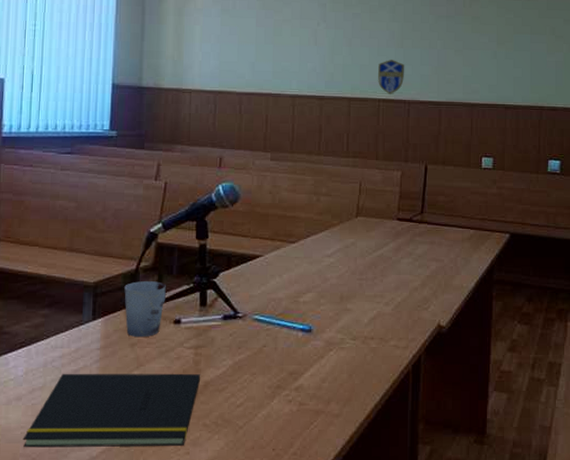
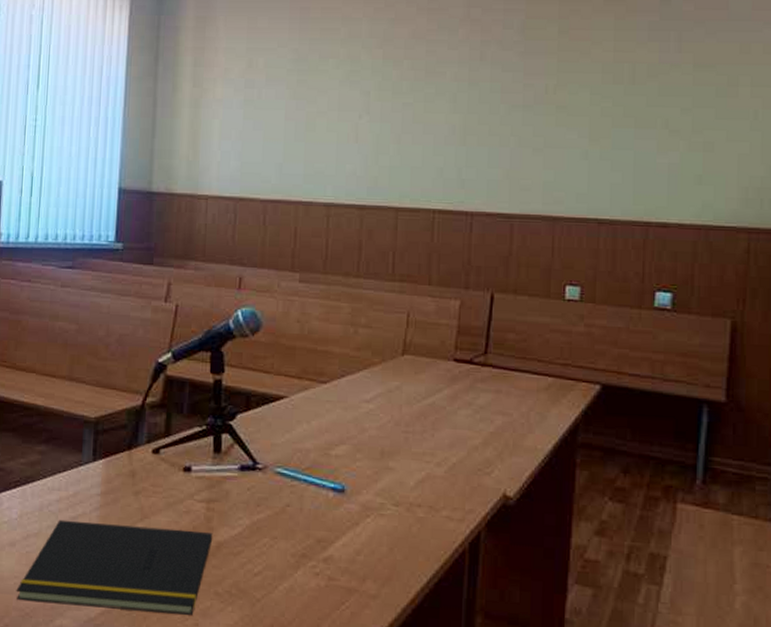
cup: present [124,281,166,337] -> none [128,419,175,484]
emblem: present [378,60,405,95] -> none [433,161,468,205]

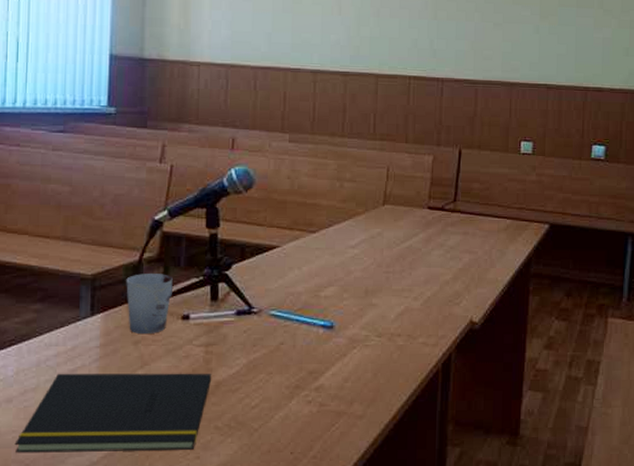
cup: none [128,419,175,484] -> present [126,274,173,333]

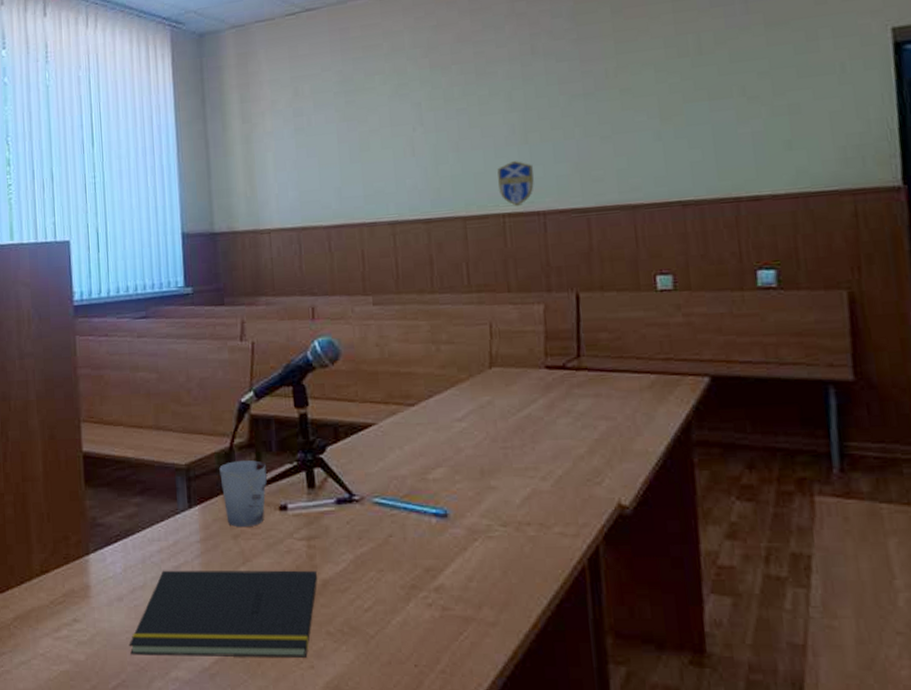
emblem: none [409,33,439,72] -> present [497,161,534,207]

